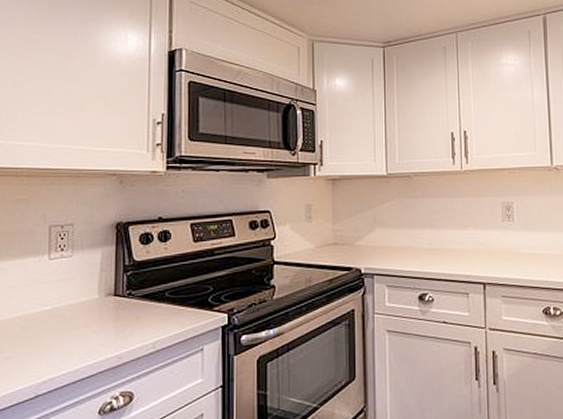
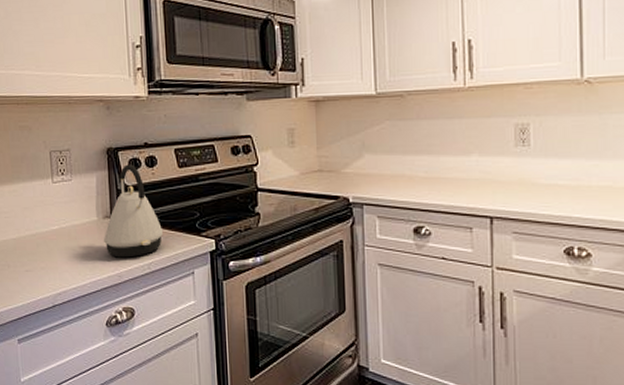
kettle: none [104,239,173,338] -> present [104,164,164,258]

